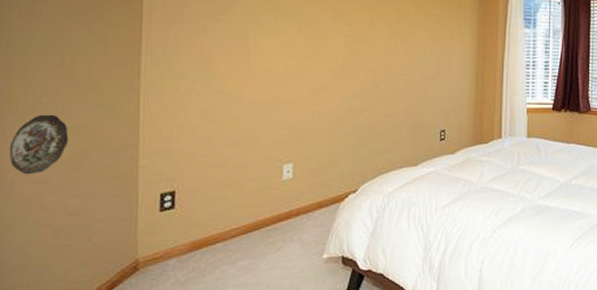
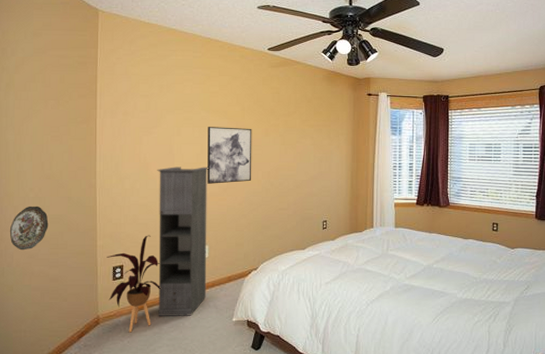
house plant: none [152,151,227,280] -> present [106,235,161,333]
storage cabinet: none [222,63,295,256] -> present [157,167,208,316]
wall art: none [293,14,353,85] -> present [207,127,252,184]

